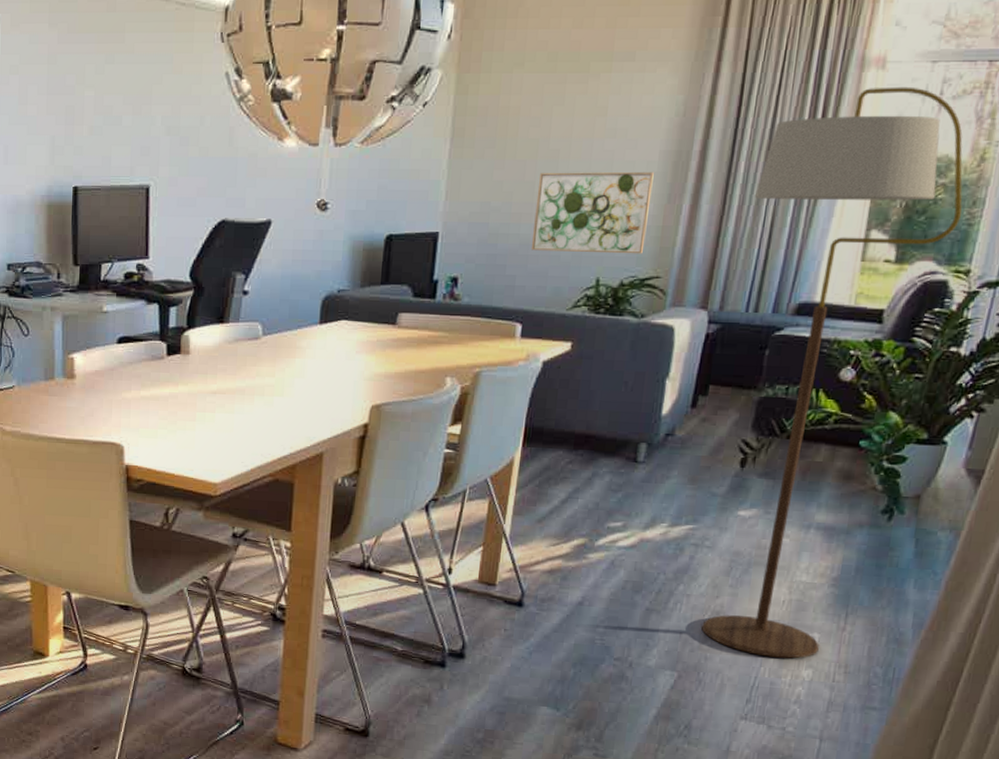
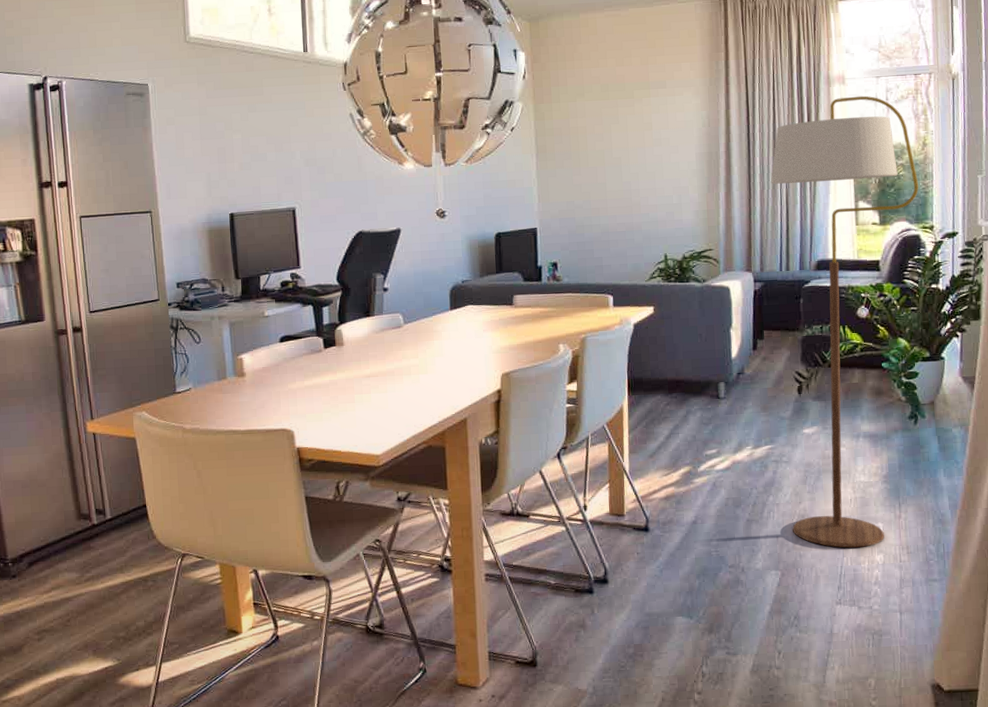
wall art: present [531,171,654,254] -> none [608,169,697,237]

